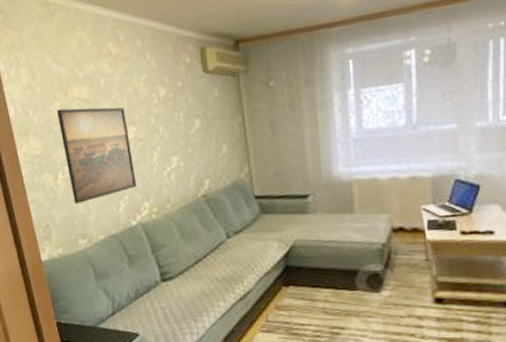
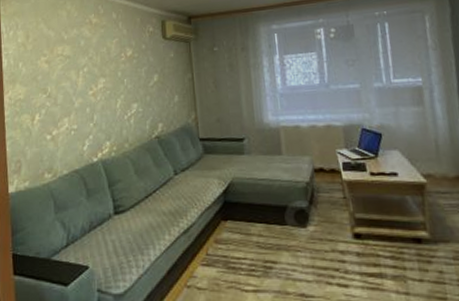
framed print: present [56,107,138,204] -> none [42,62,102,141]

